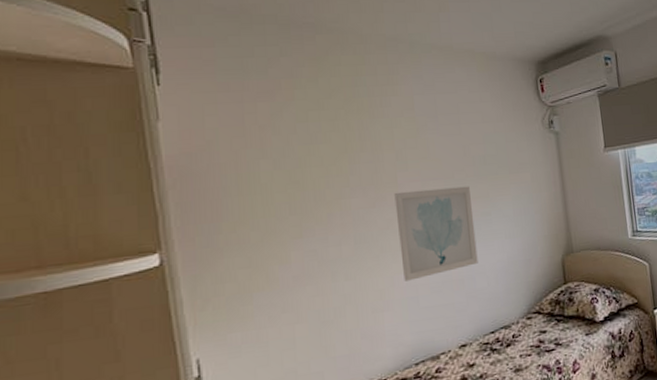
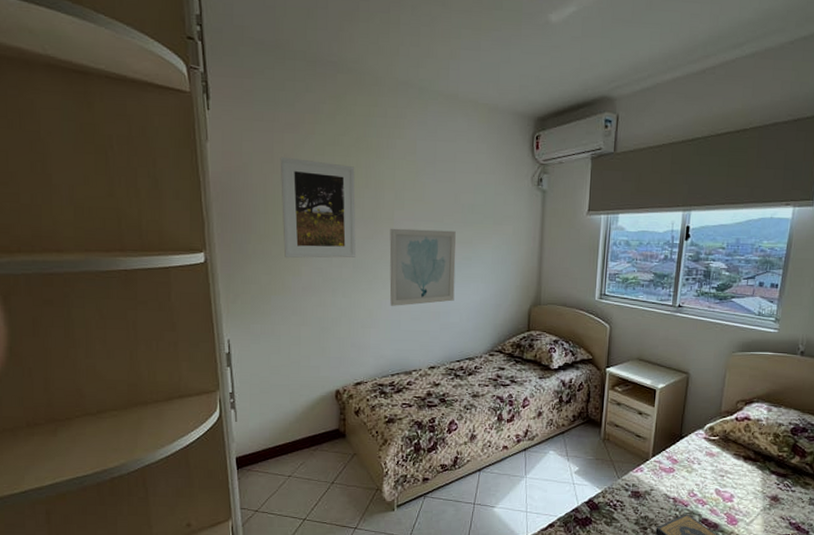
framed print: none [253,128,358,245] -> present [280,156,357,258]

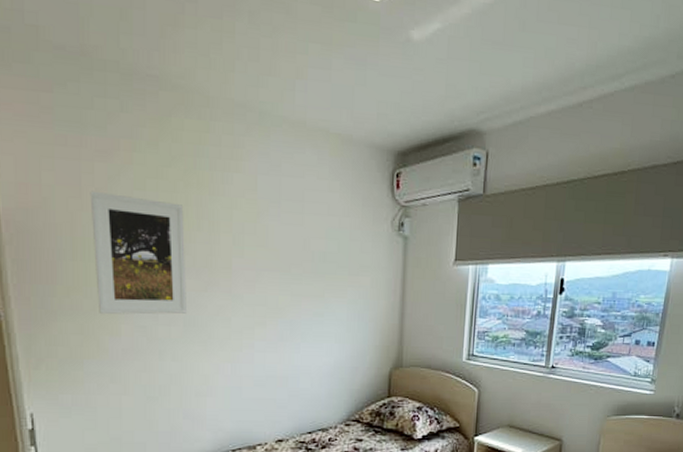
wall art: present [389,228,456,306] -> none [227,279,306,371]

